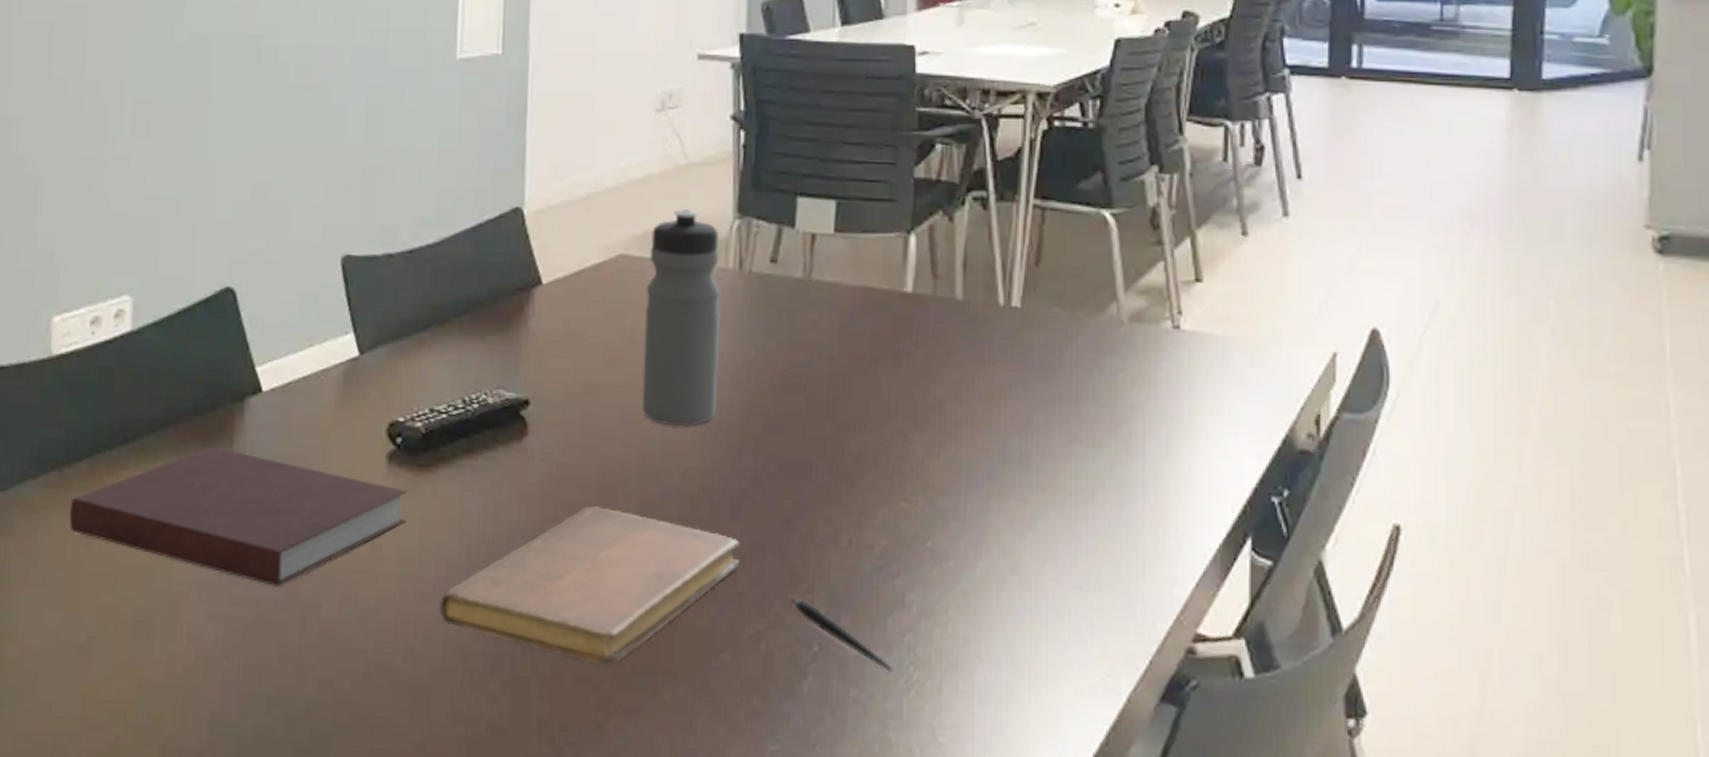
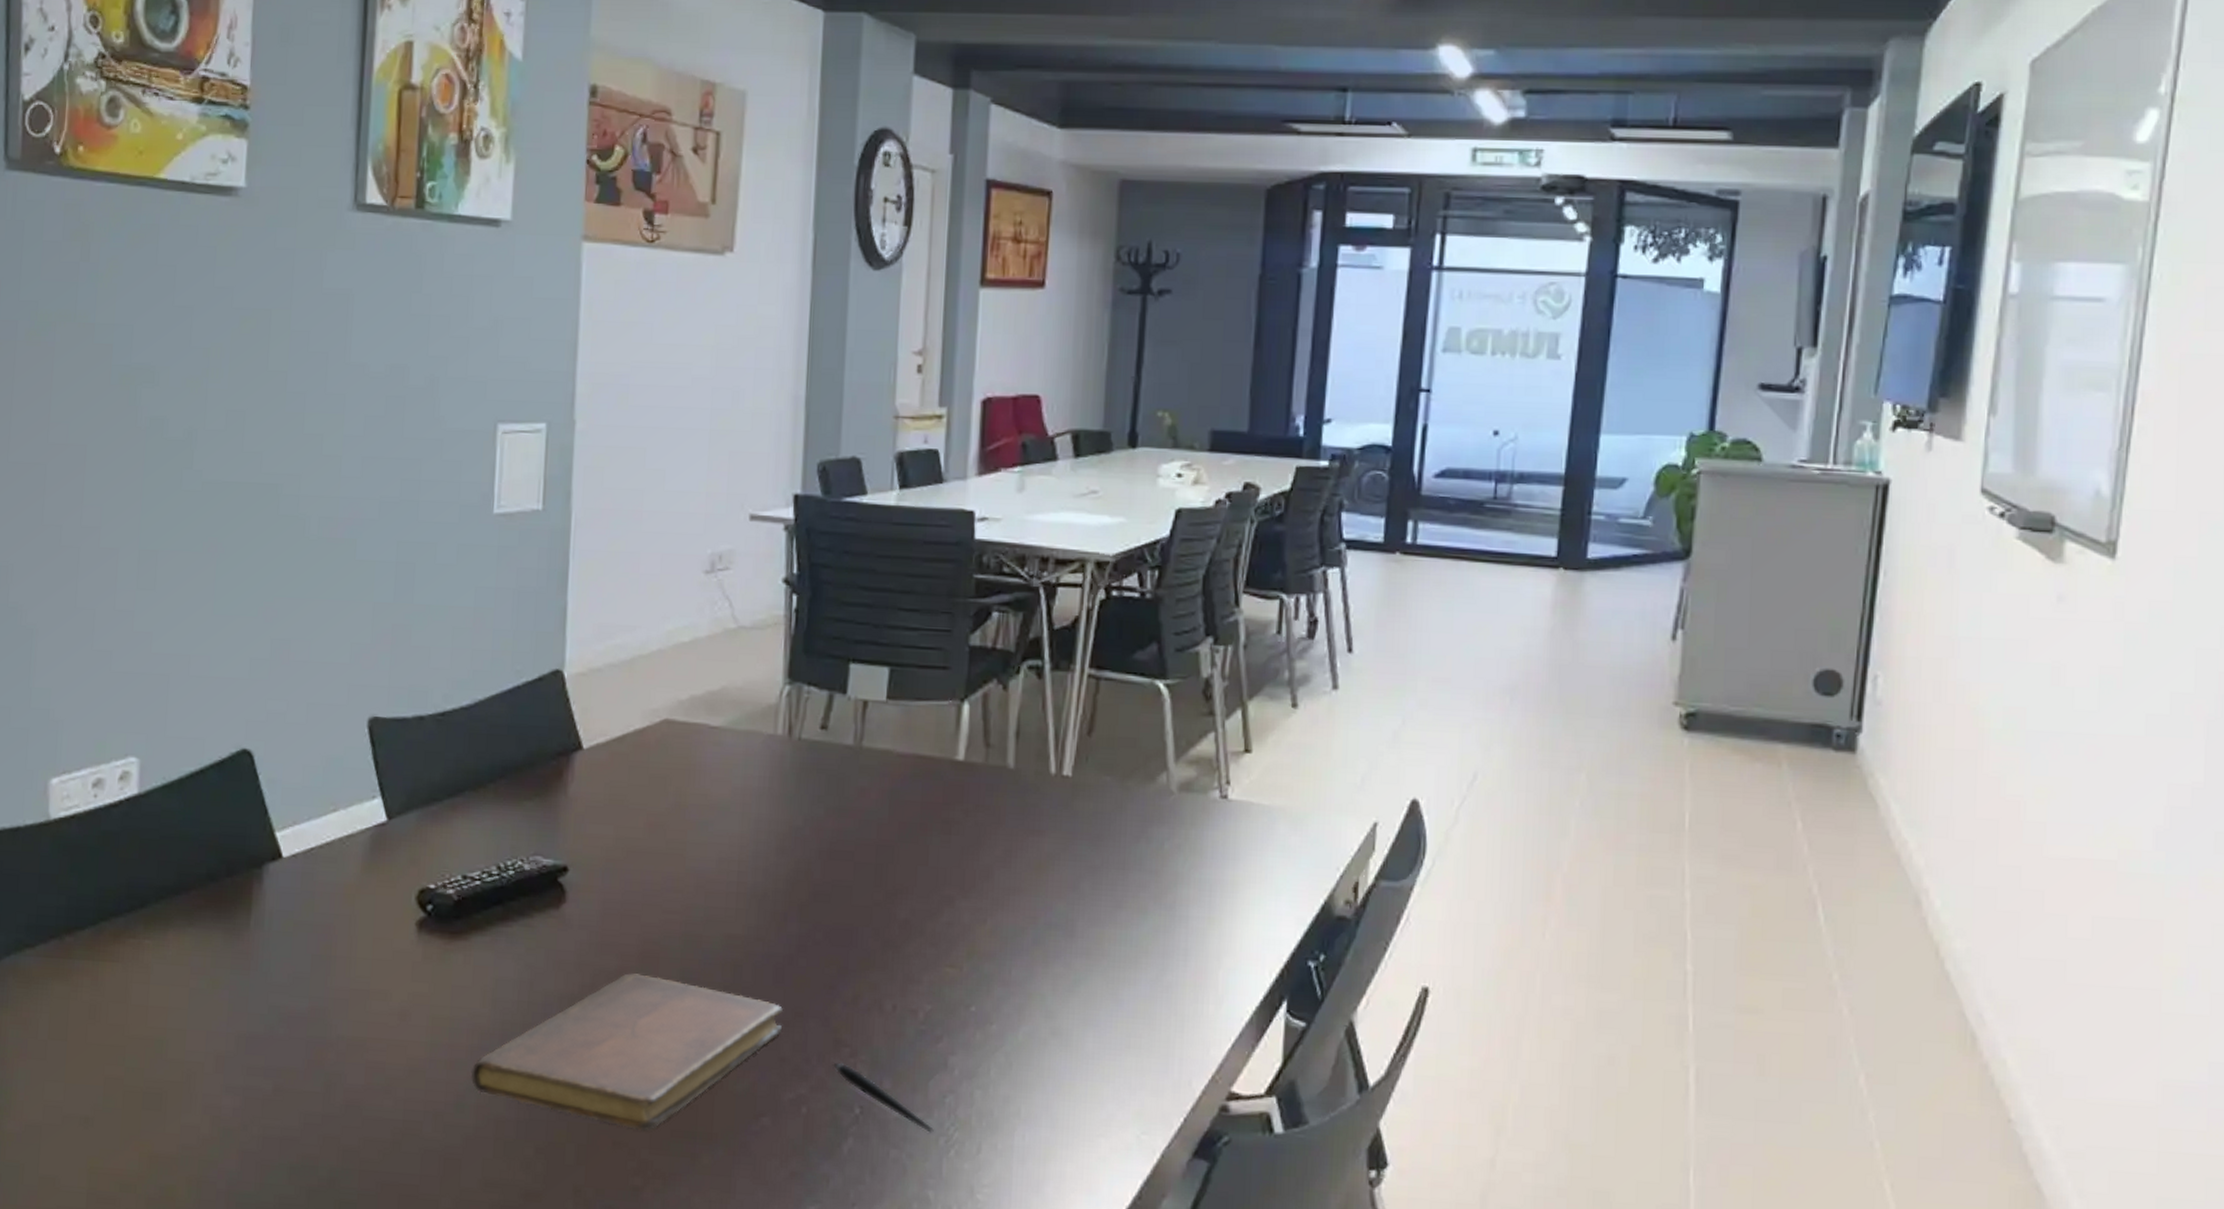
notebook: present [68,446,407,587] -> none [71,914,438,1057]
water bottle: present [642,208,720,426] -> none [685,673,769,893]

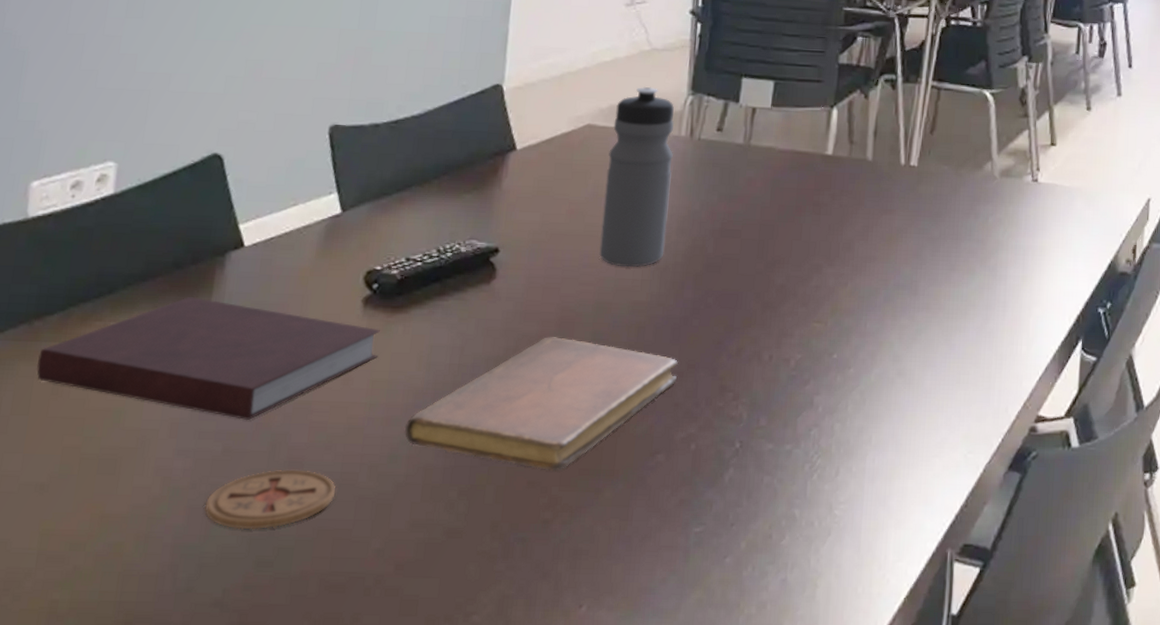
notebook: none [71,914,438,1057] -> present [36,297,380,421]
coaster: none [258,1114,399,1180] -> present [205,469,336,530]
water bottle: none [685,673,769,893] -> present [599,86,675,267]
pen: present [834,1062,934,1133] -> none [719,405,801,461]

